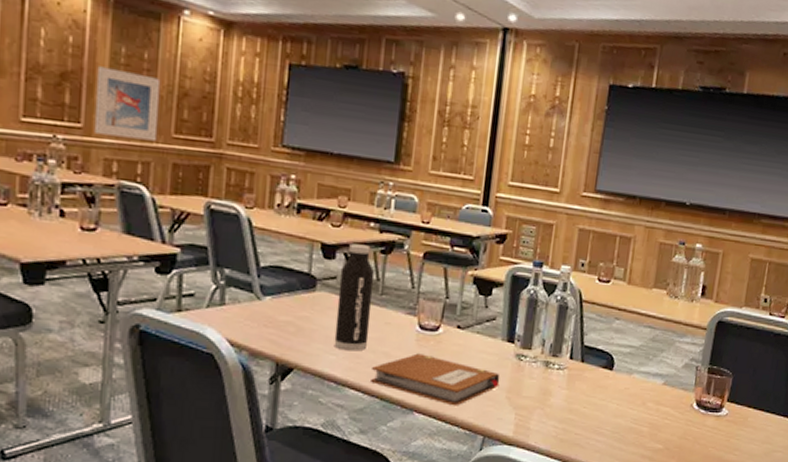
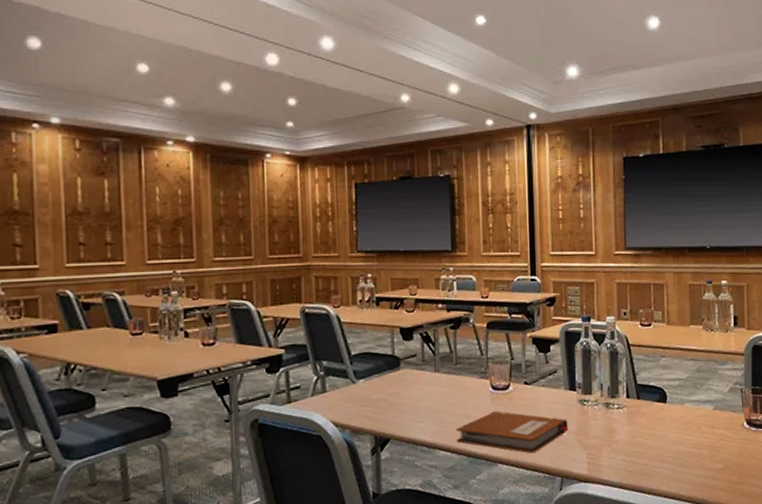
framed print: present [93,66,161,142] -> none [202,209,256,266]
water bottle: present [334,243,375,351] -> none [419,324,450,418]

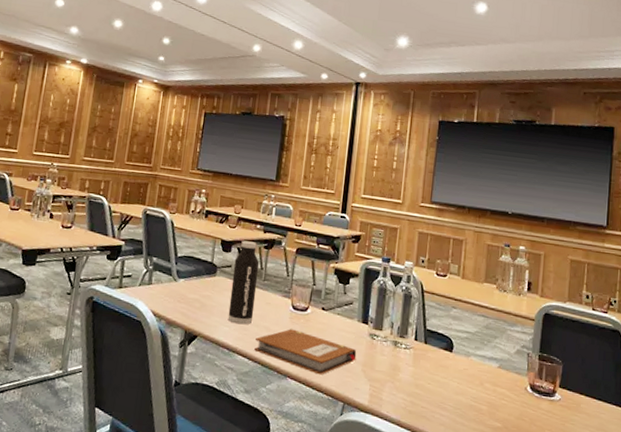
water bottle: none [419,324,450,418] -> present [227,240,260,325]

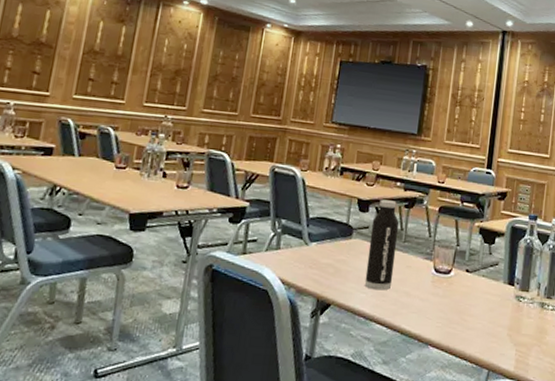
notebook: present [254,329,357,375] -> none [393,293,503,342]

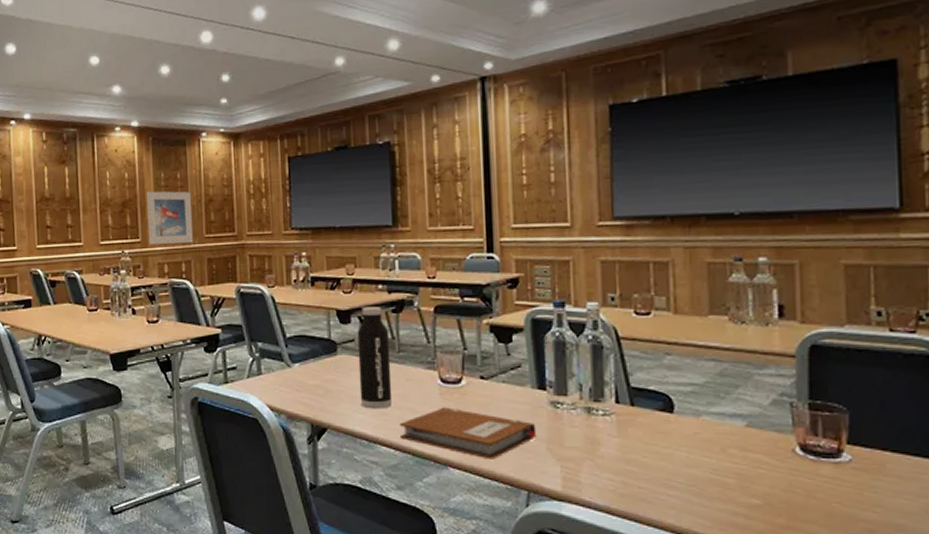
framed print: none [194,65,246,120] -> present [146,190,194,245]
notebook: none [393,293,503,342] -> present [400,407,537,460]

